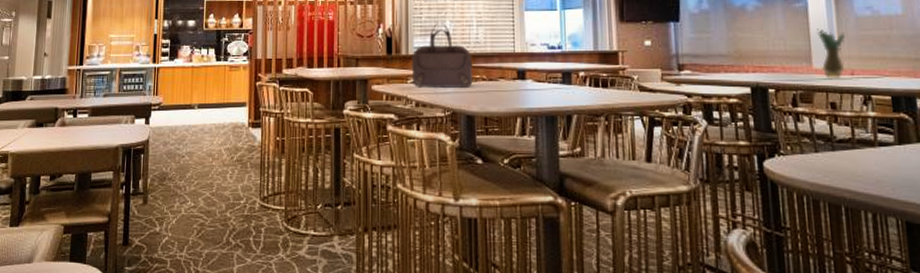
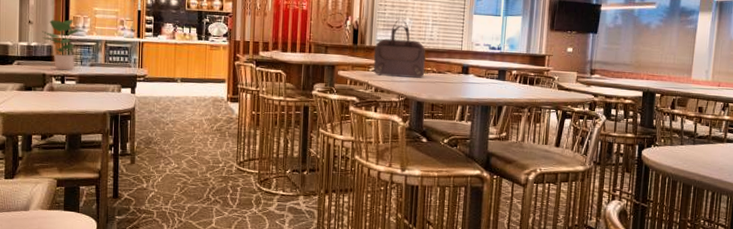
potted plant: none [56,49,100,103] -> present [41,19,85,71]
vase: present [817,29,845,78] -> none [698,48,720,89]

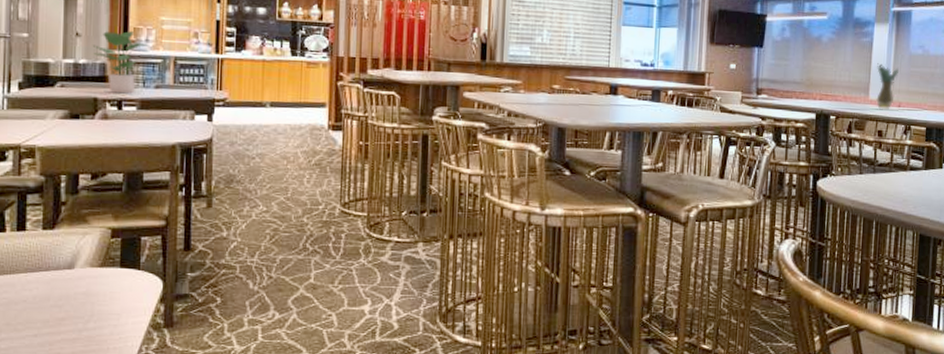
handbag: present [373,19,426,78] -> none [505,31,568,100]
vase: none [698,48,720,89] -> present [876,63,899,109]

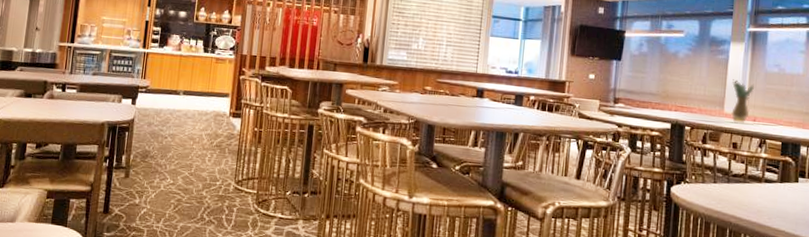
potted plant: present [92,31,149,94] -> none [47,27,91,79]

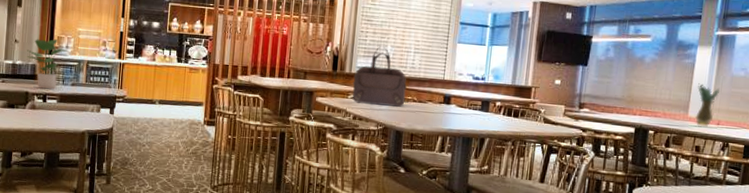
potted plant: none [47,27,91,79] -> present [26,39,69,89]
handbag: none [383,38,439,100] -> present [352,46,407,107]

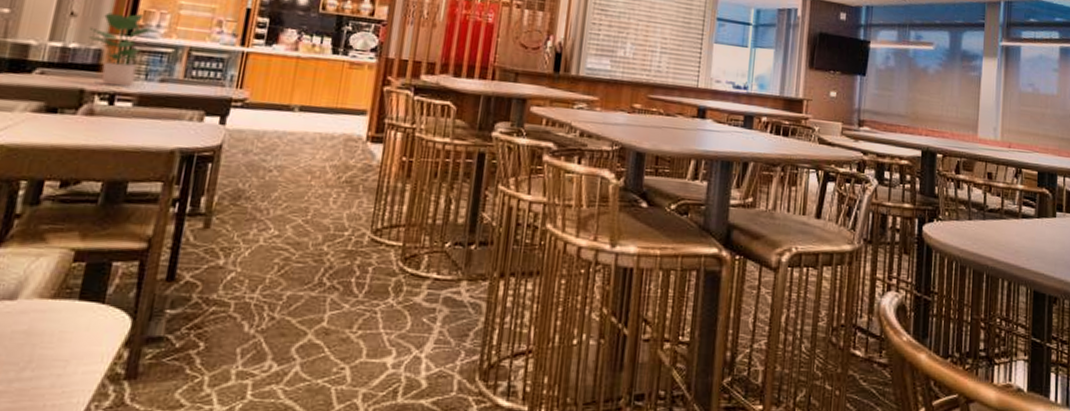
handbag: present [352,46,407,107] -> none [579,43,651,121]
vase: present [695,83,720,127] -> none [985,100,1008,150]

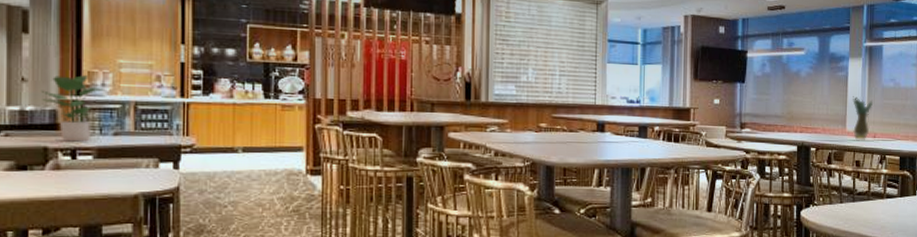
vase: none [985,100,1008,150] -> present [853,96,873,140]

